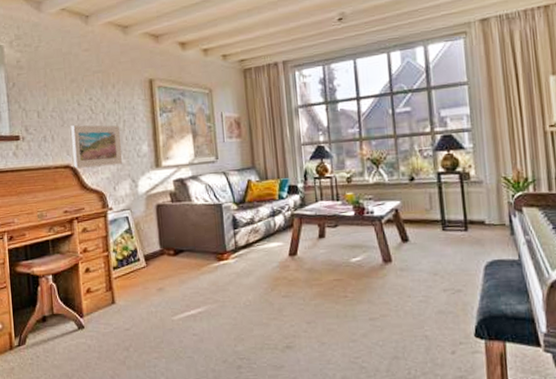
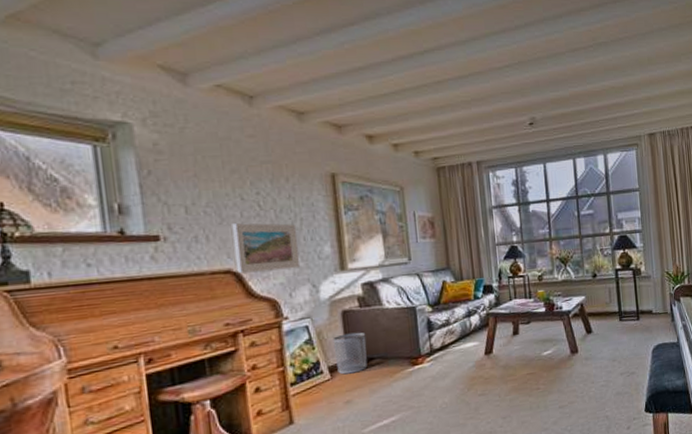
waste bin: none [148,225,178,264] -> present [333,332,368,375]

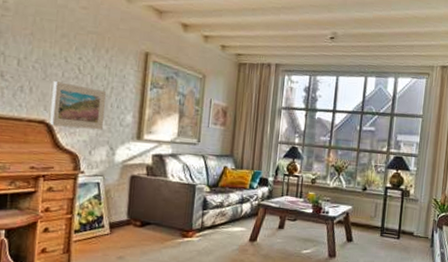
waste bin: present [333,332,368,375] -> none [117,196,147,233]

